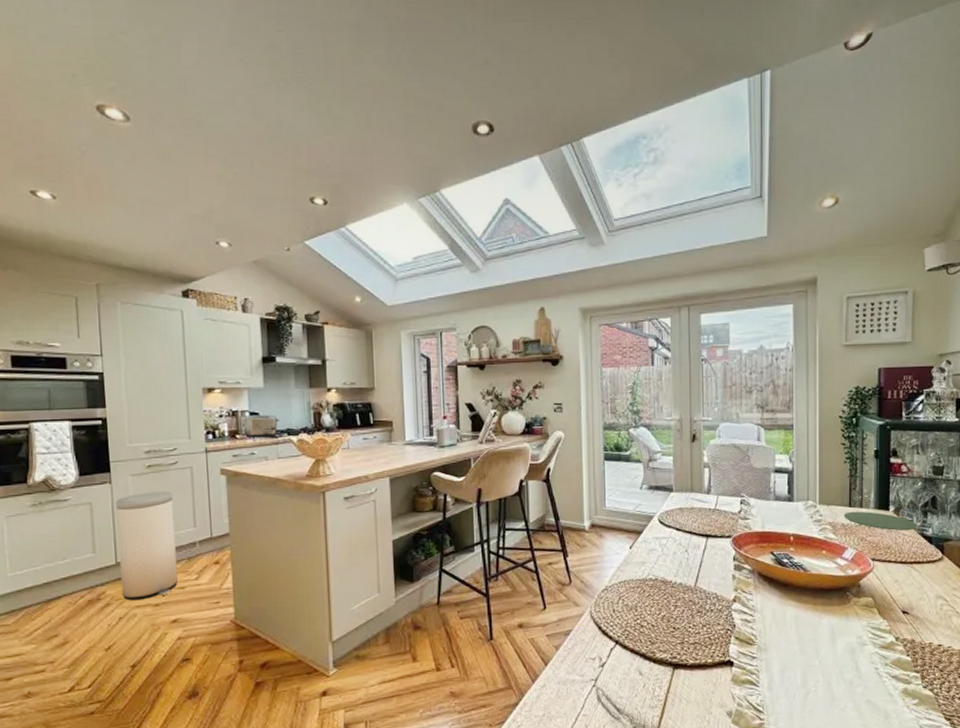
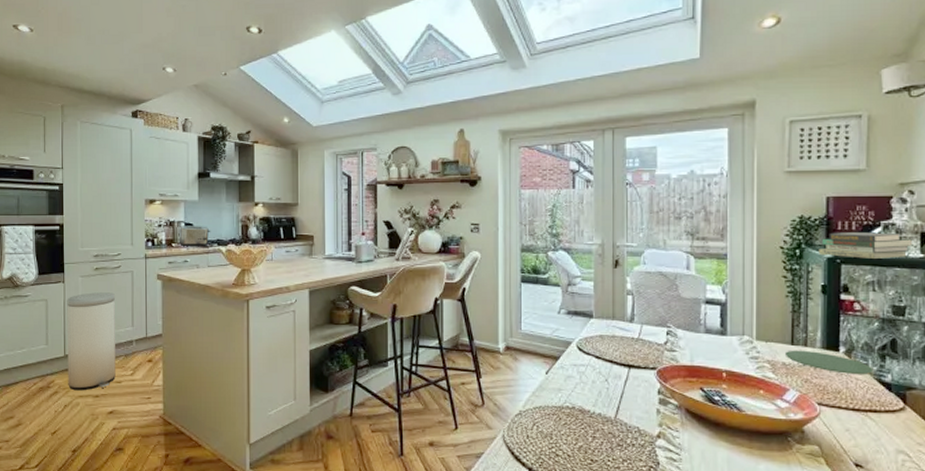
books: none [872,399,949,424] -> present [818,232,912,259]

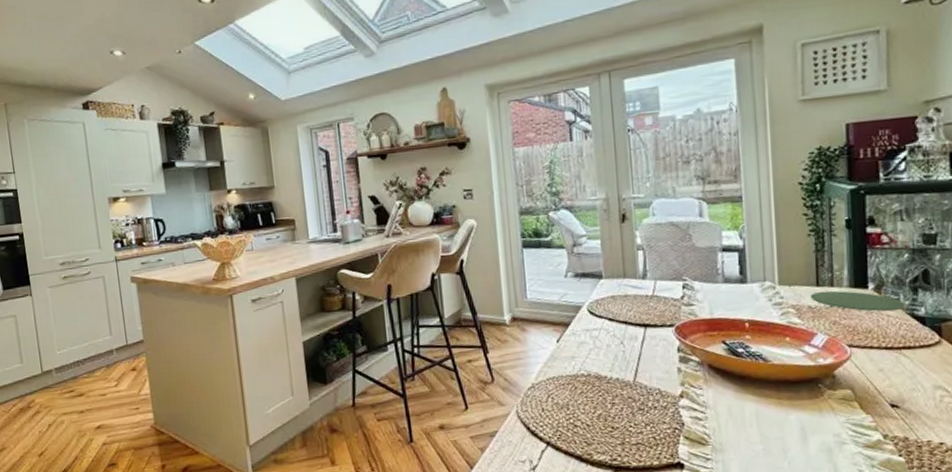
pedal bin: present [67,292,116,391] -> none [37,301,99,408]
toaster: present [180,226,211,246] -> none [150,220,183,244]
books: present [818,232,912,259] -> none [840,155,941,188]

